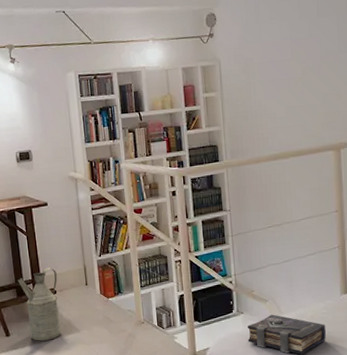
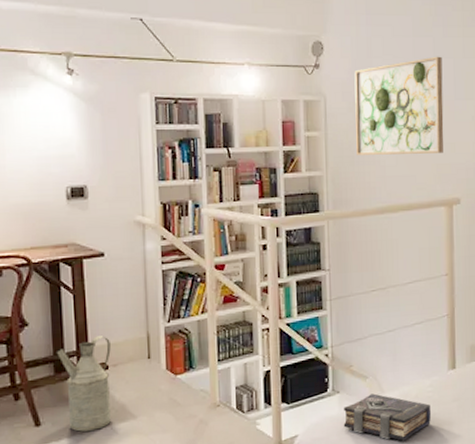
wall art: none [245,14,330,110] -> present [354,56,444,155]

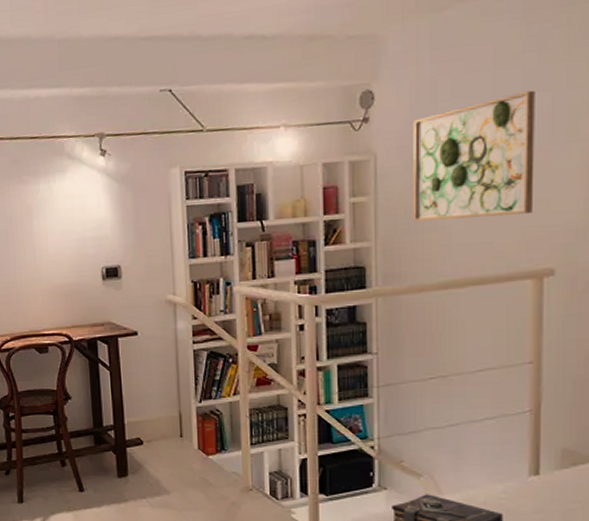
watering can: present [56,336,111,432] -> none [95,412,146,501]

